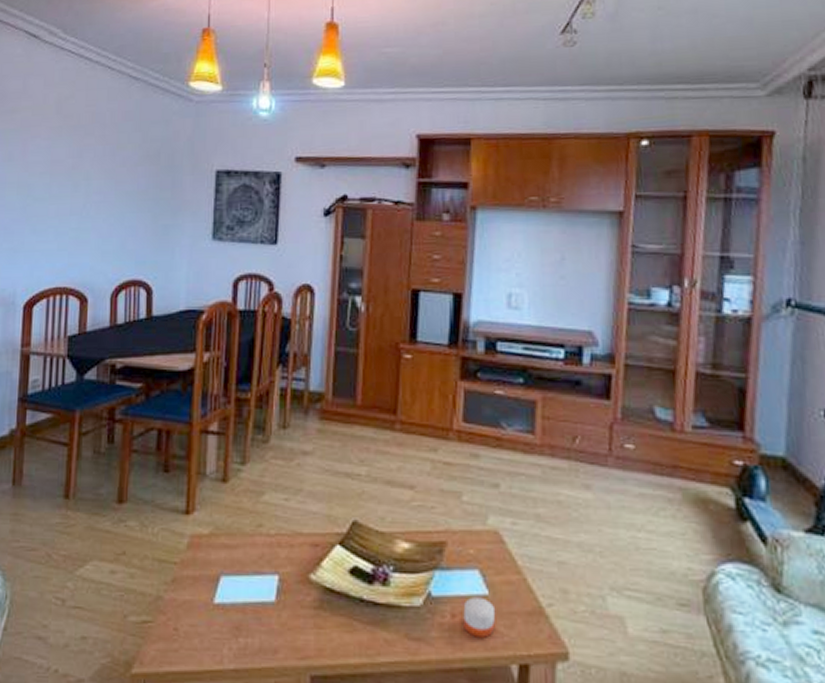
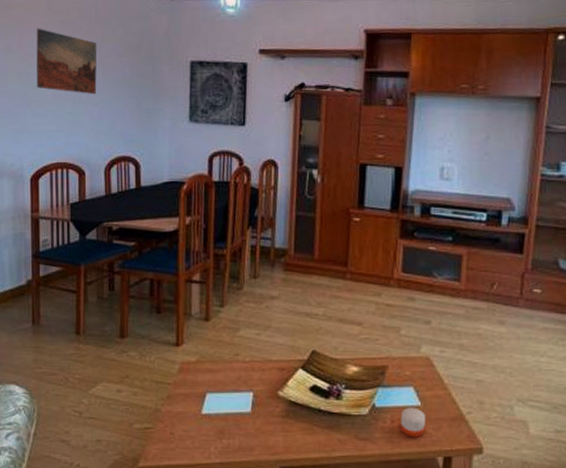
wall art: none [38,133,111,209] -> present [36,28,97,95]

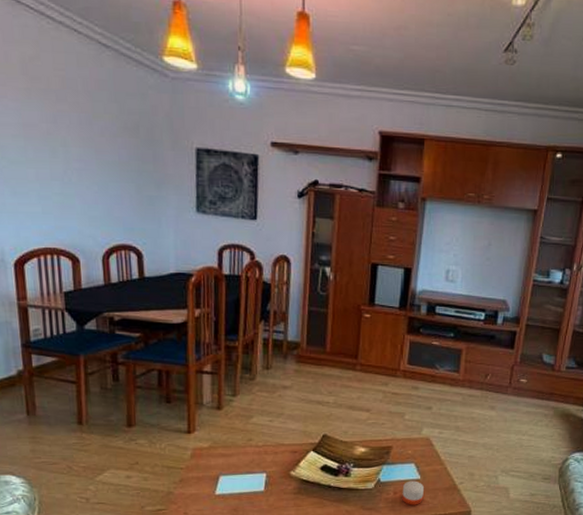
wall art: present [36,28,97,95] -> none [9,94,89,177]

